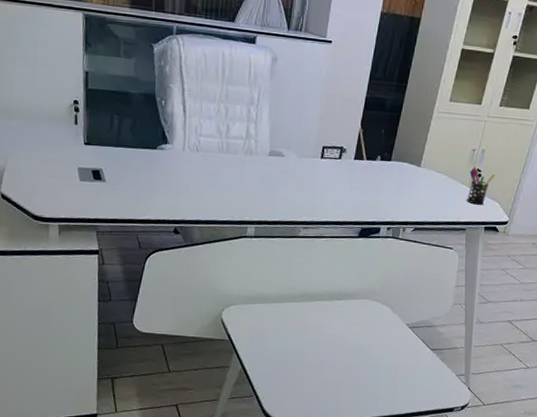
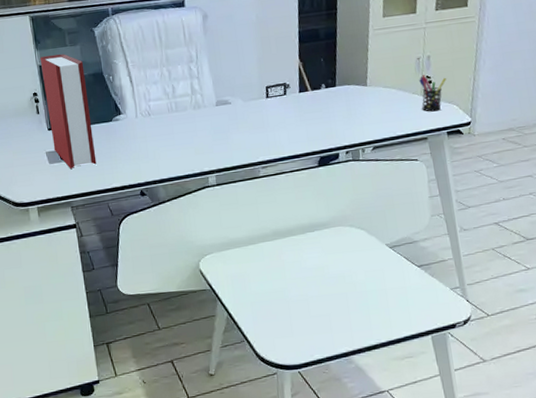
book: none [87,62,136,192] -> present [40,54,97,169]

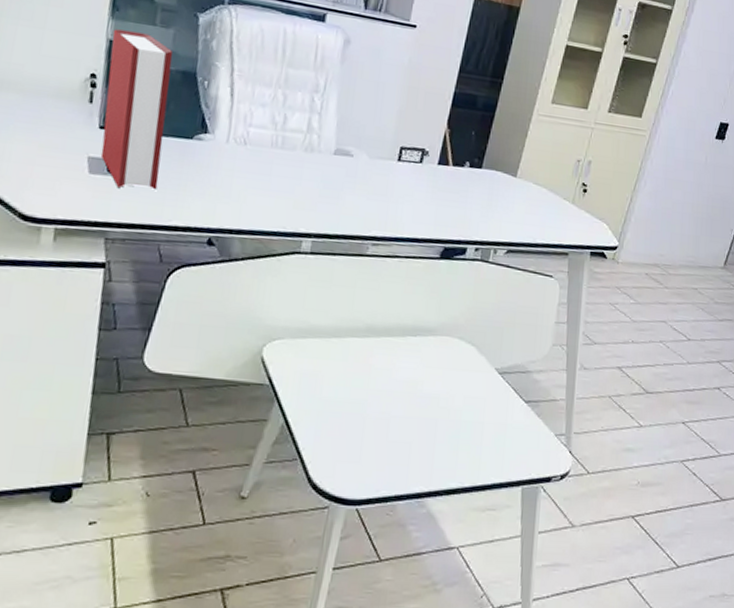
pen holder: present [419,75,446,112] -> none [570,181,602,226]

